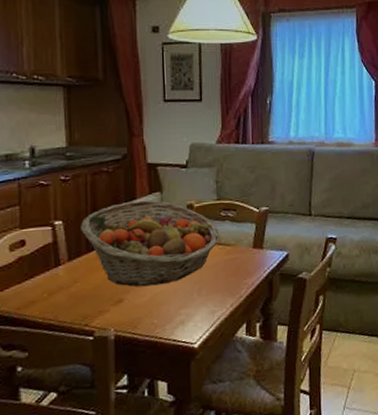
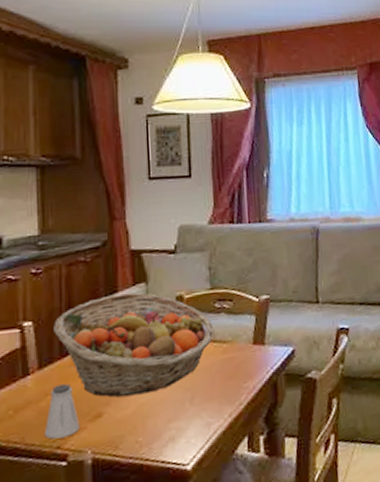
saltshaker: none [74,274,105,318] -> present [44,384,81,439]

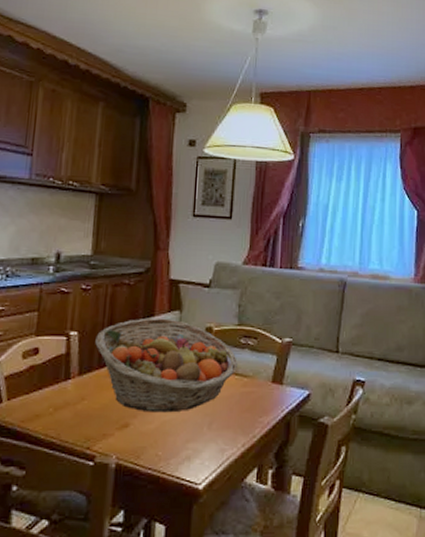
saltshaker: present [44,384,81,439] -> none [77,392,109,440]

